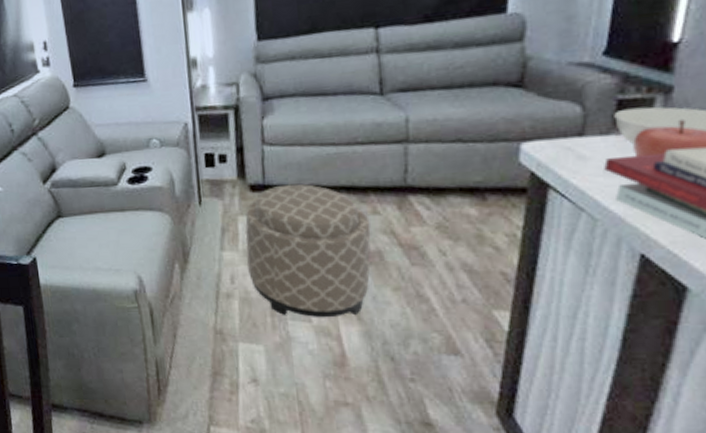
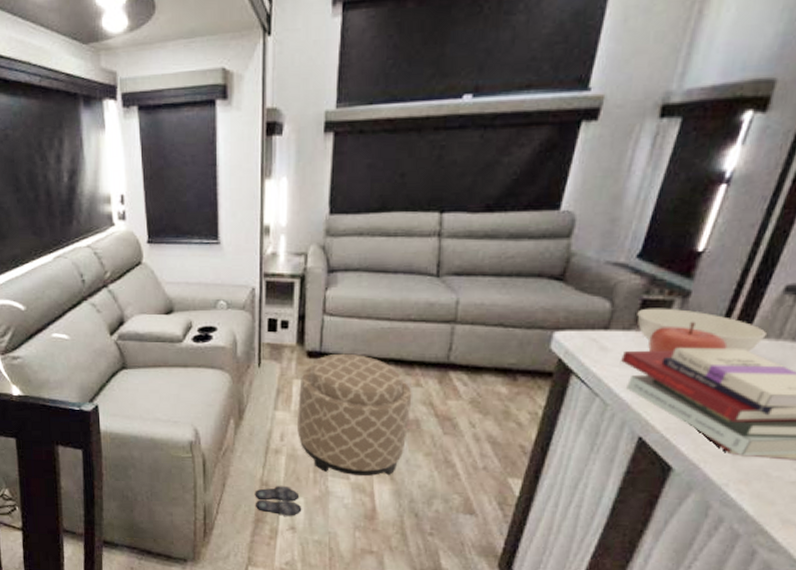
slippers: none [209,333,262,366] -> present [255,485,301,515]

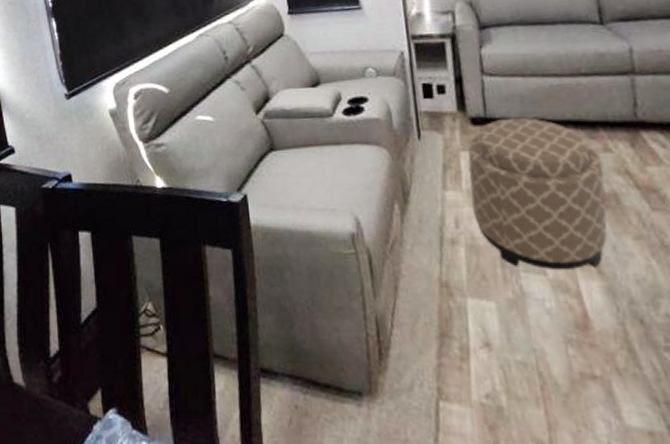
slippers: present [255,485,301,515] -> none [434,286,494,327]

